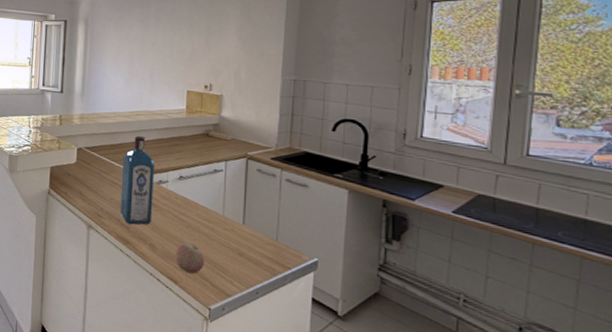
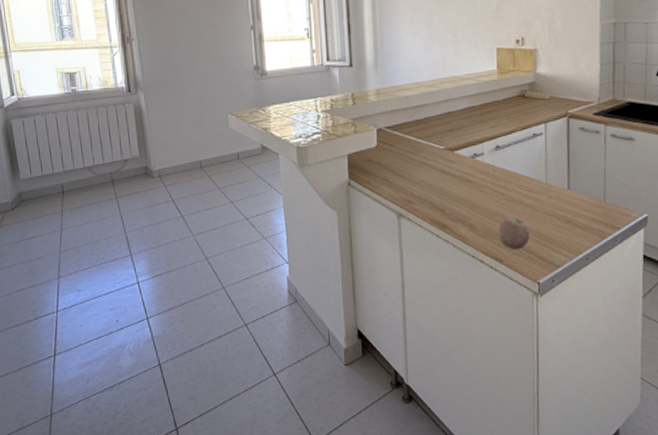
liquor: present [120,135,155,225] -> none [430,106,469,207]

